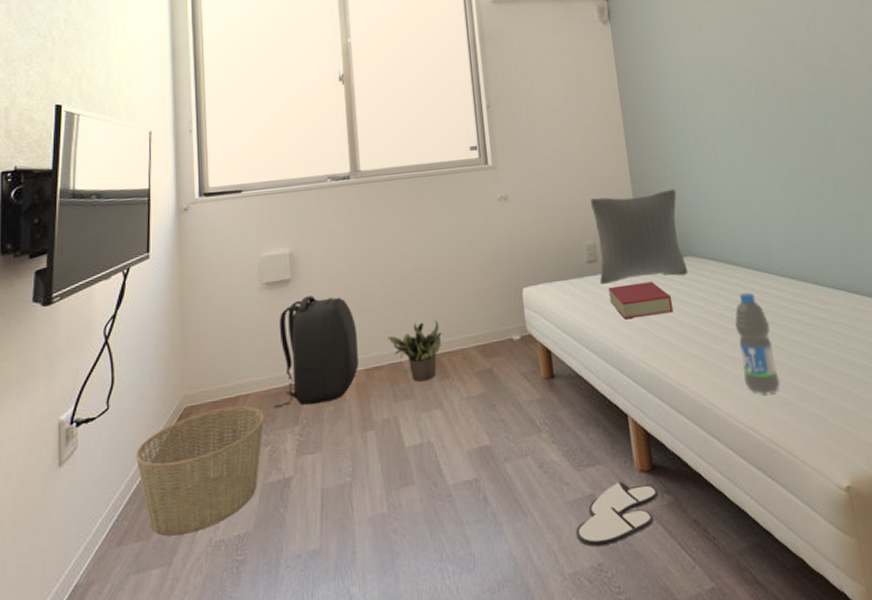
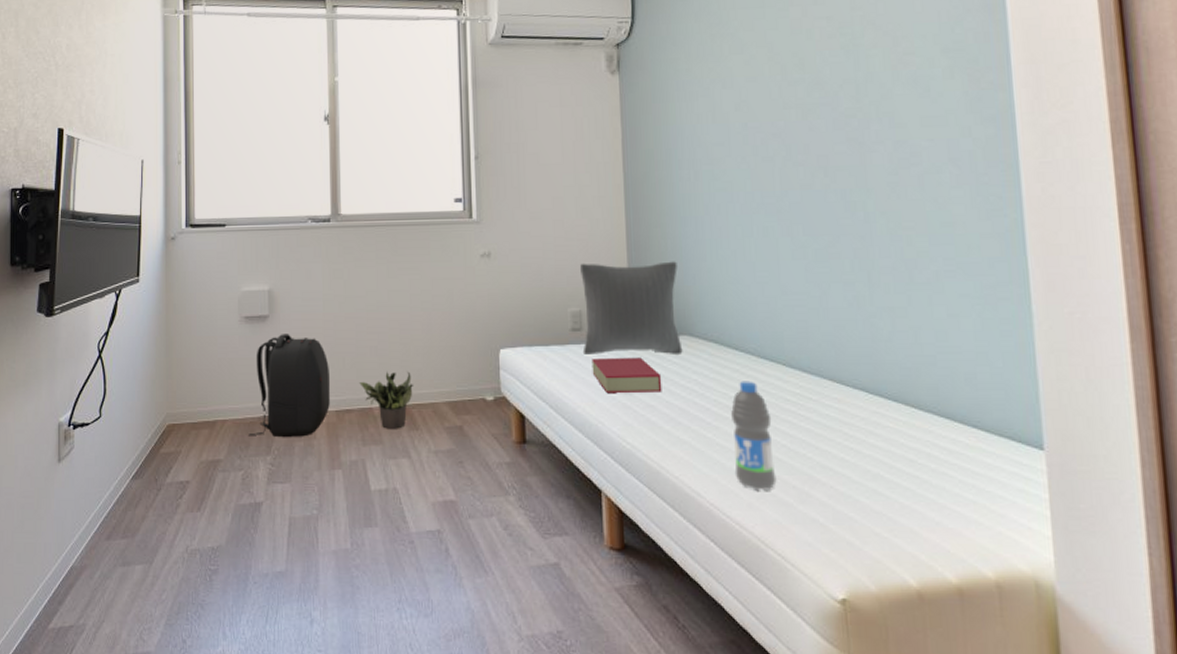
basket: present [136,406,265,536] -> none [124,429,239,539]
slippers: present [575,481,658,547] -> none [536,555,627,614]

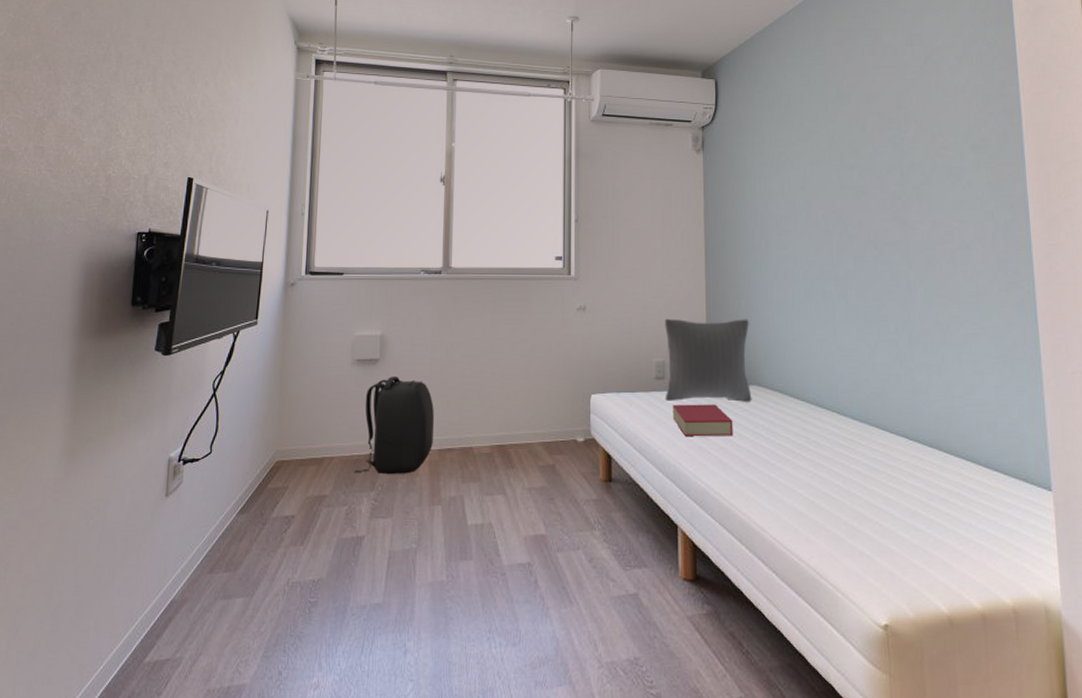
potted plant: present [359,371,414,429] -> none [461,413,512,467]
water bottle: present [731,381,777,491] -> none [793,427,831,526]

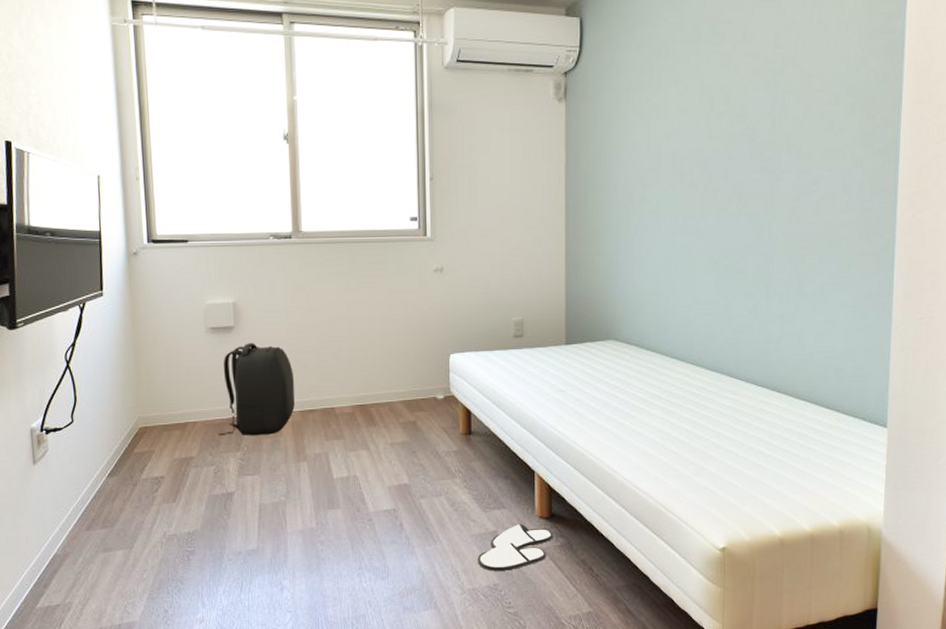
slippers: none [616,585,699,642] -> present [477,523,553,571]
pillow: present [664,318,752,403] -> none [522,275,609,359]
book: present [672,404,734,437] -> none [530,359,590,391]

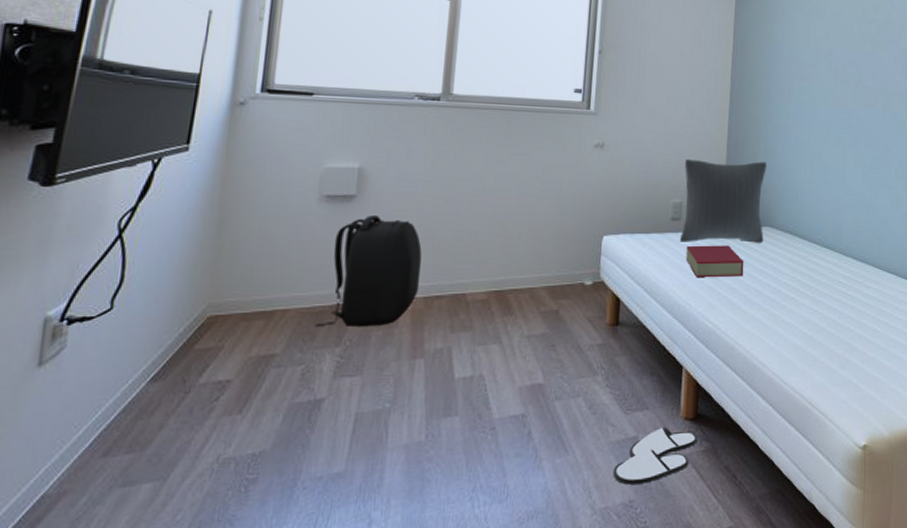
pillow: none [522,275,609,359] -> present [679,158,767,244]
book: none [530,359,590,391] -> present [685,245,744,278]

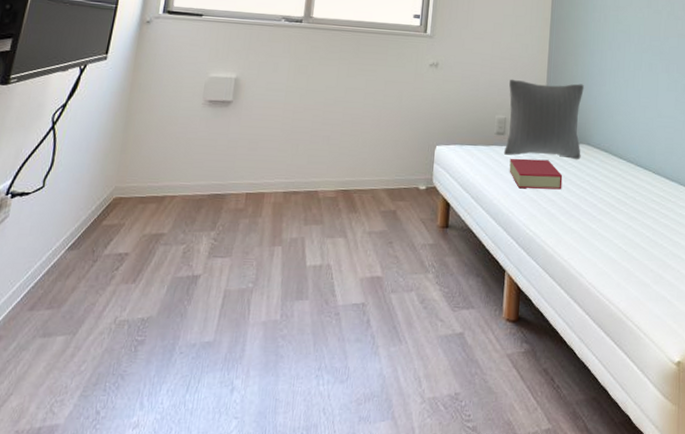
backpack: present [315,215,422,328] -> none [196,119,283,216]
slippers: present [612,426,698,485] -> none [440,325,518,378]

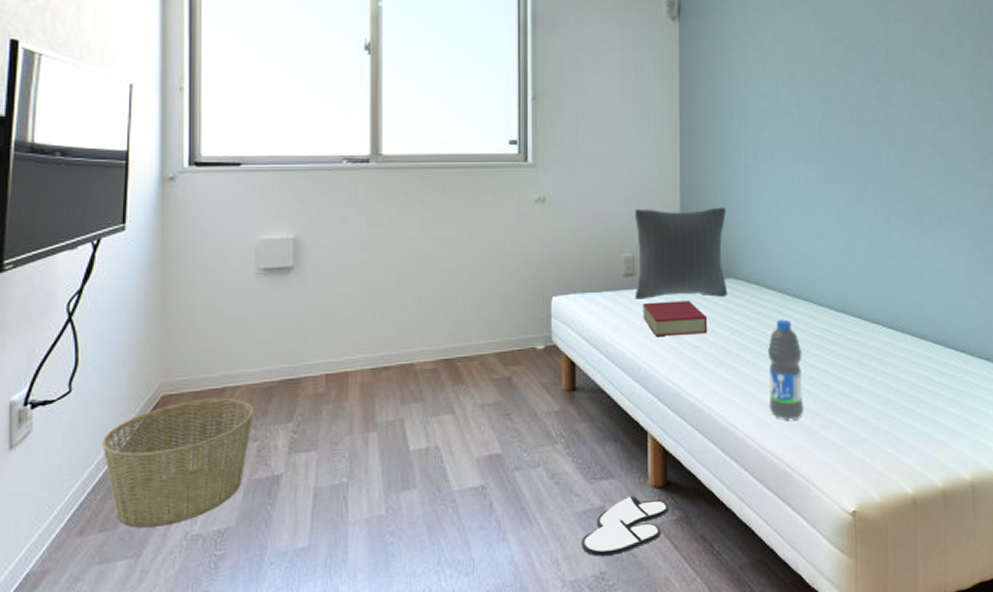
basket: none [61,203,186,310] -> present [102,398,255,528]
slippers: none [440,325,518,378] -> present [581,495,669,556]
water bottle: none [609,183,641,273] -> present [768,319,804,420]

